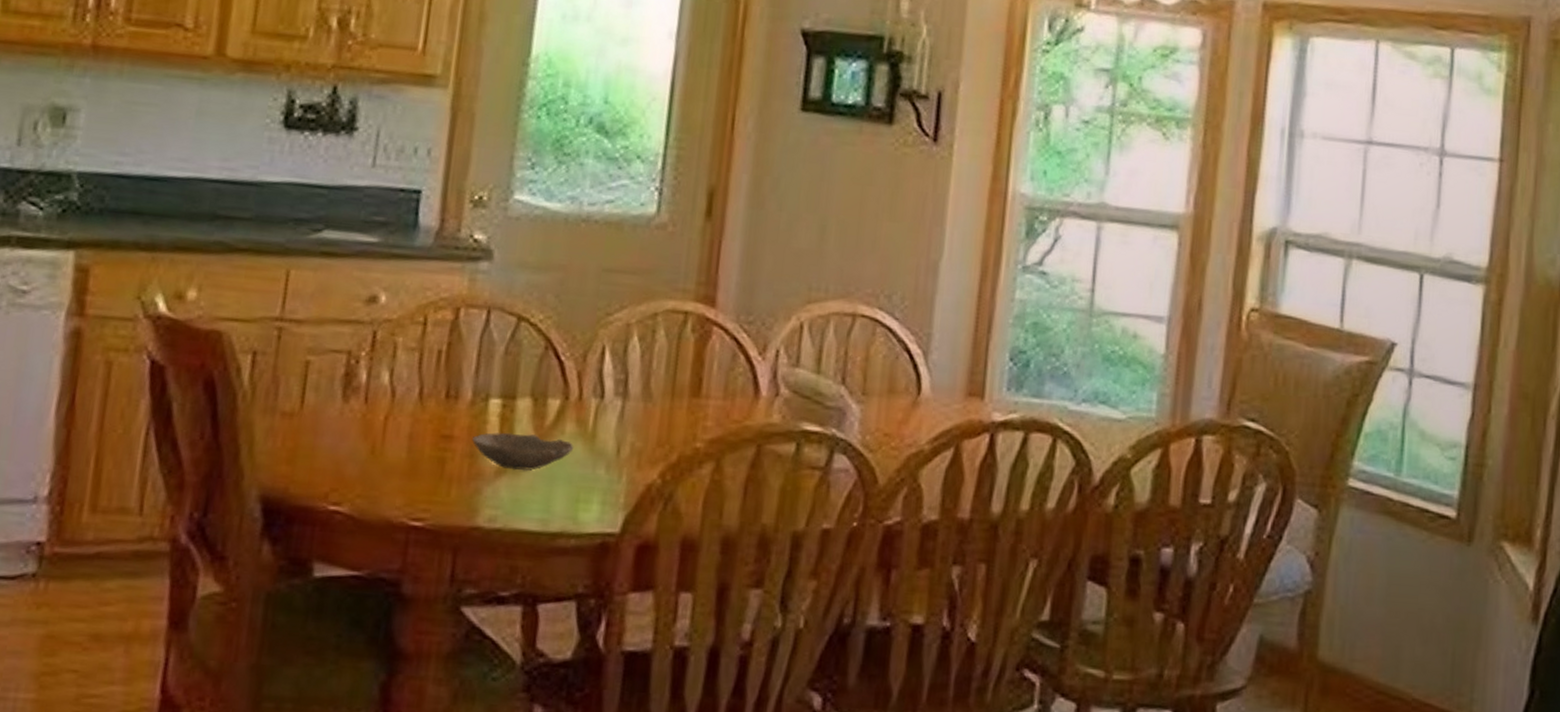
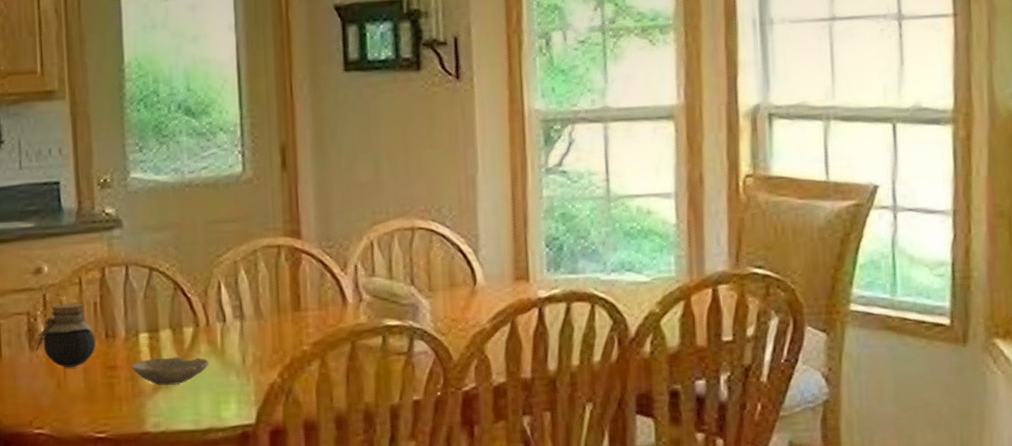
jar: none [349,345,432,431] -> present [35,303,97,368]

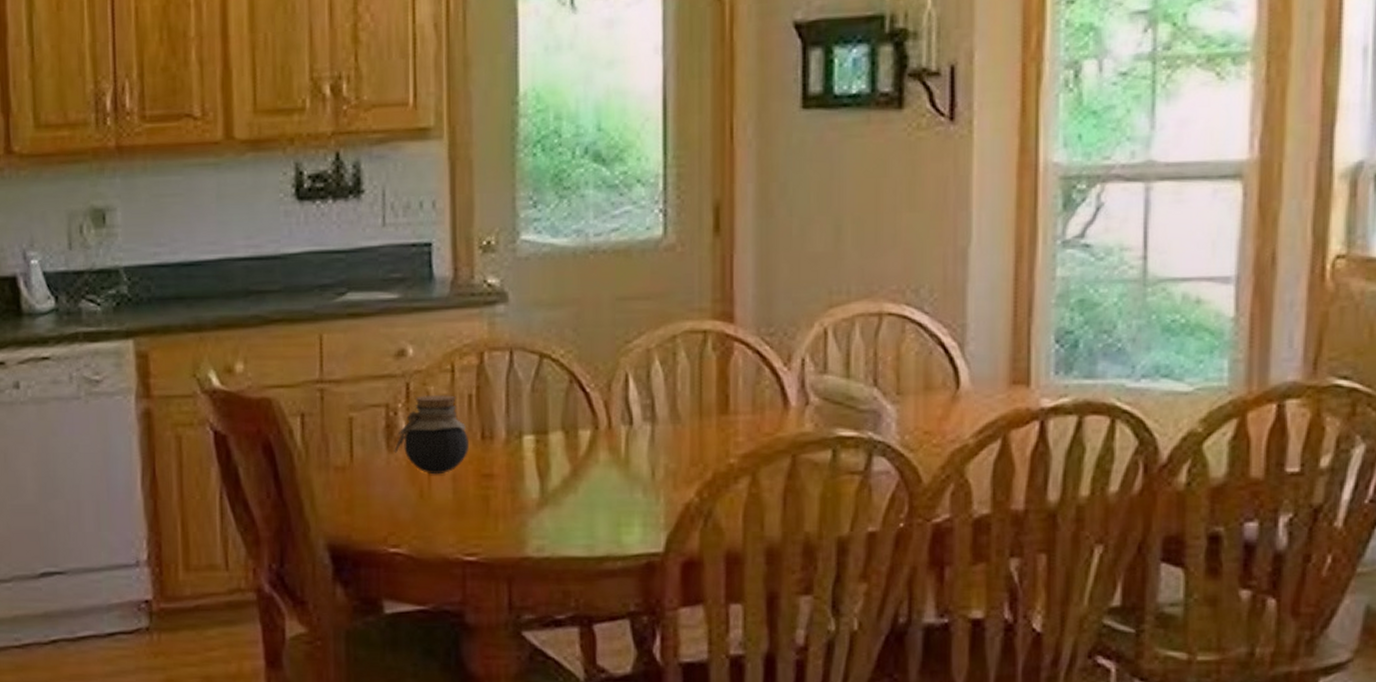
bowl: present [131,357,209,386] -> none [512,466,609,501]

